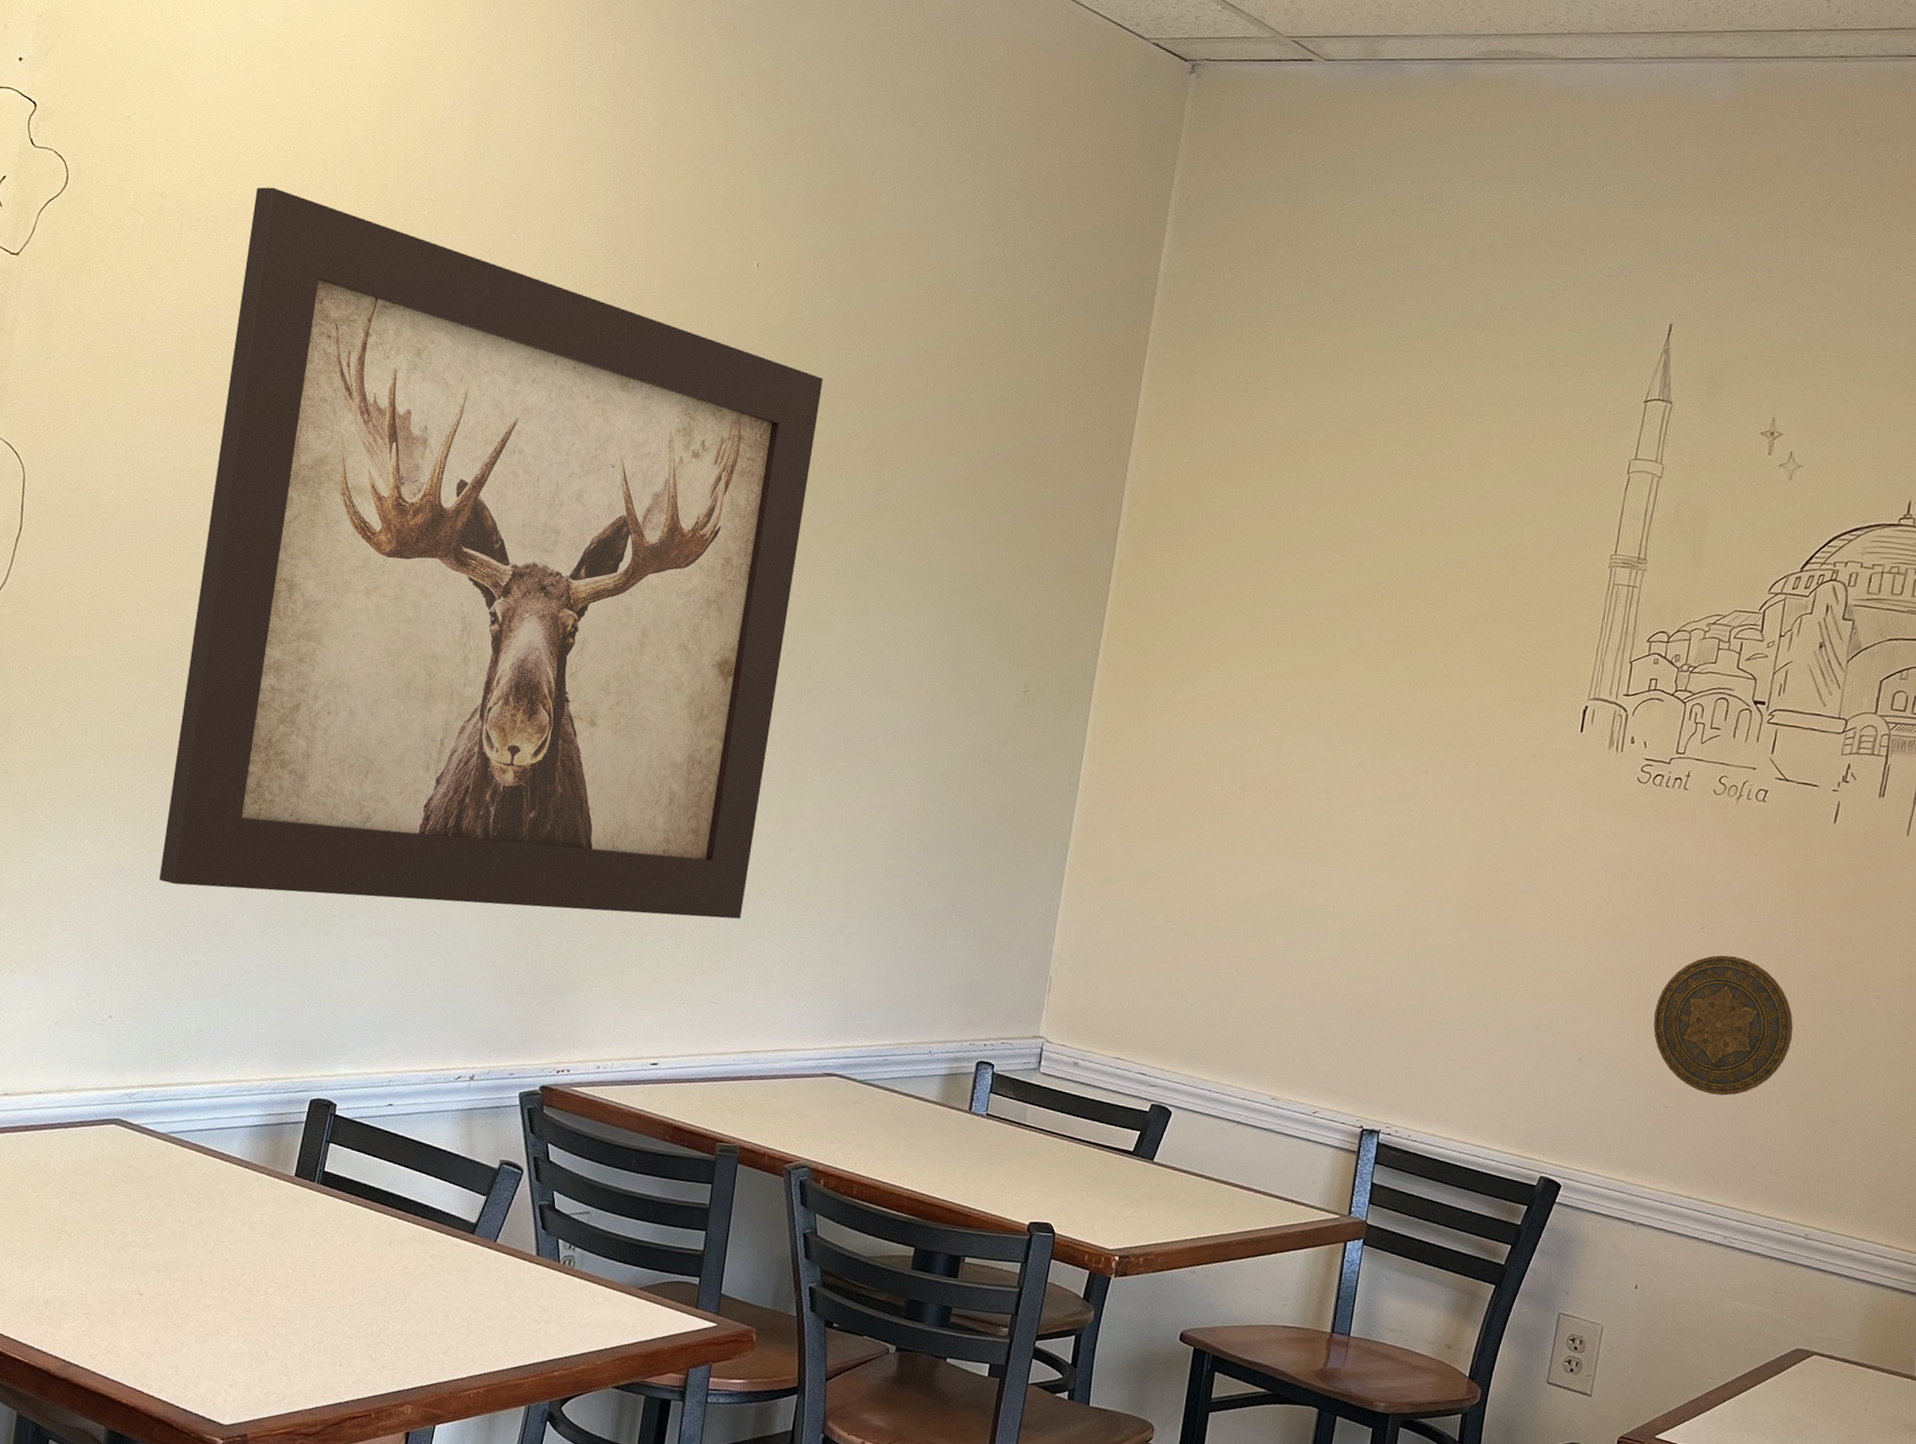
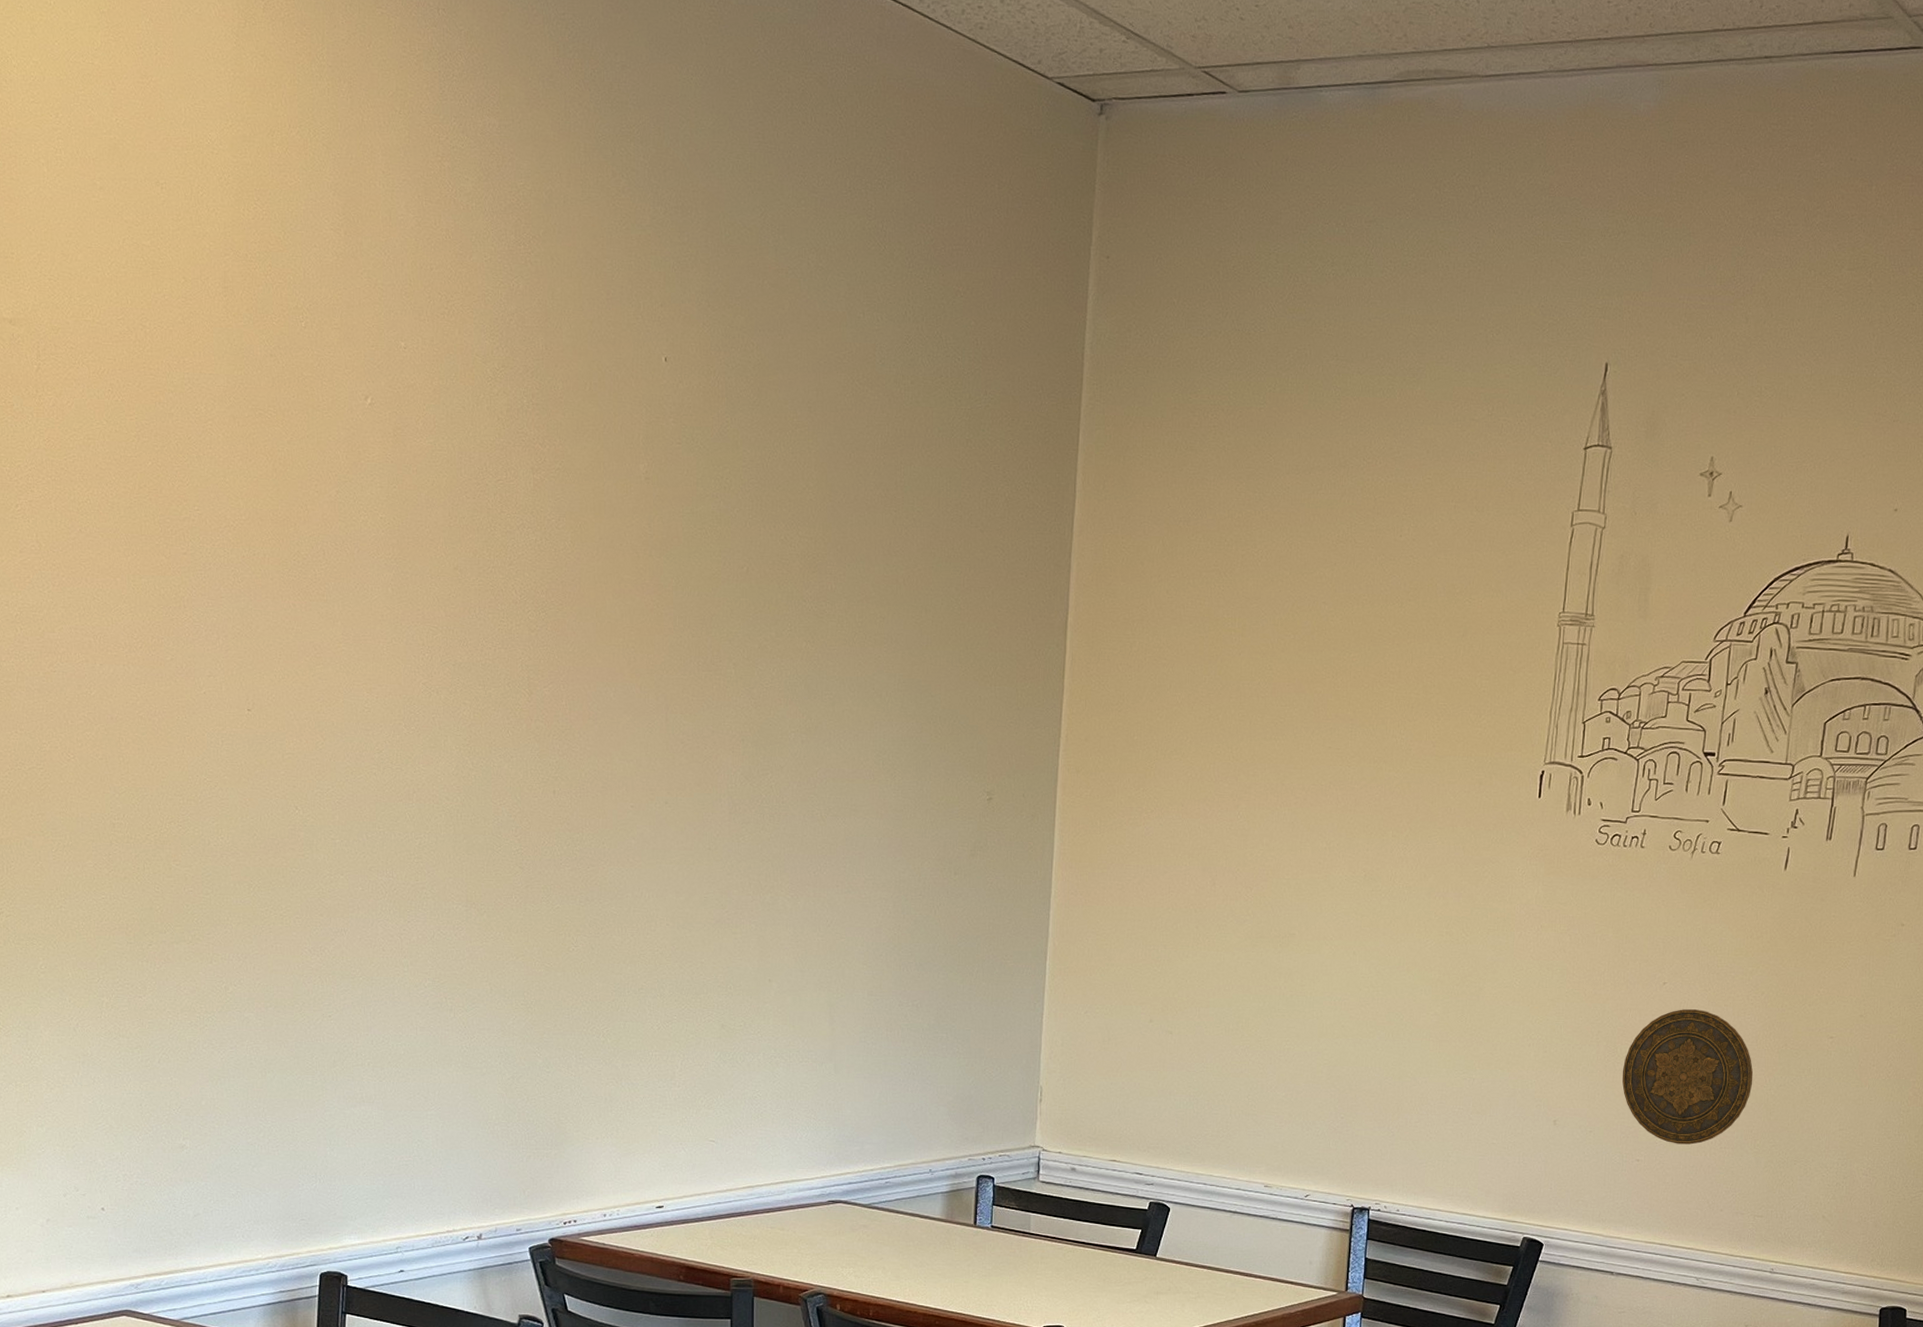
wall art: present [159,187,823,919] -> none [113,305,749,1070]

